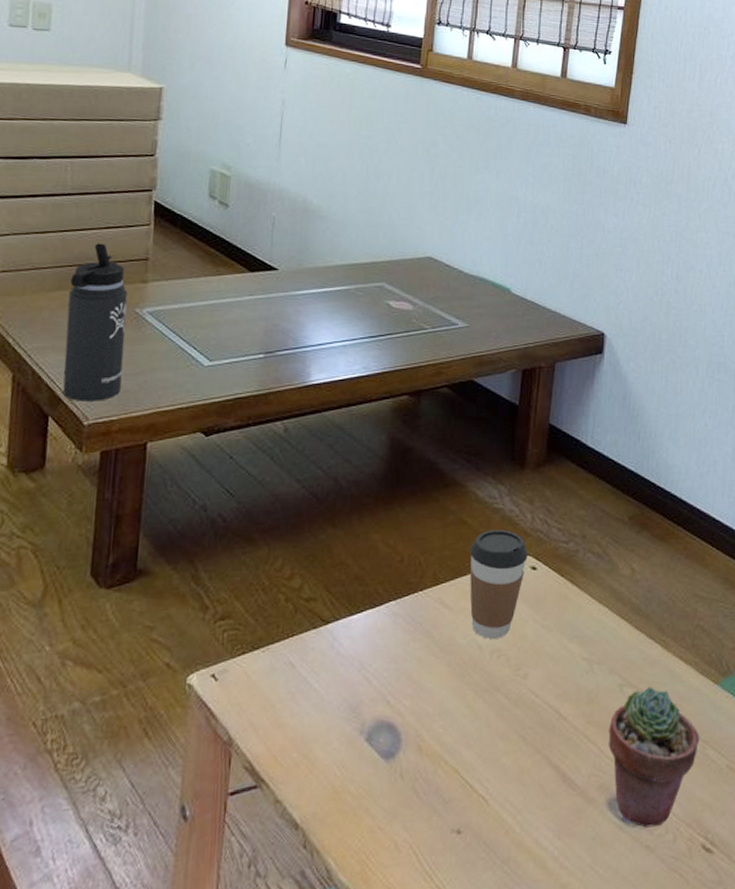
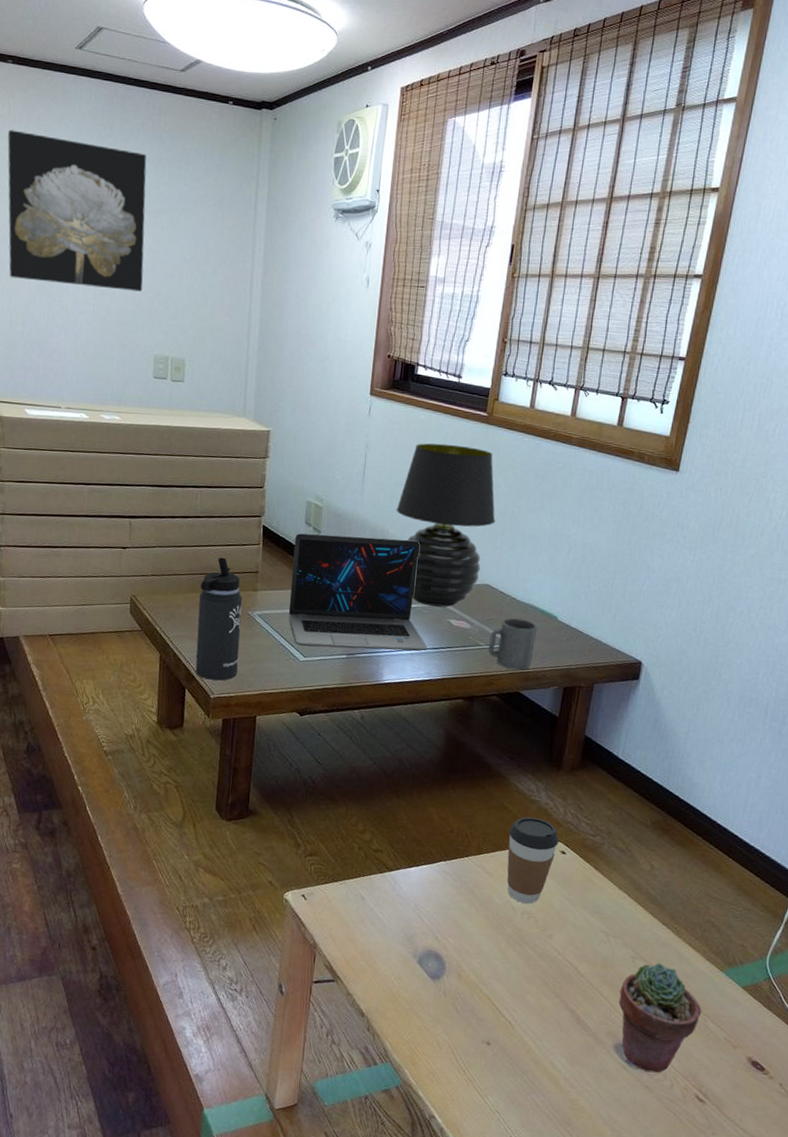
laptop: none [189,208,364,347] -> present [288,533,428,651]
table lamp: none [320,99,436,287] -> present [396,443,496,607]
mug: none [435,294,488,354] -> present [488,618,537,670]

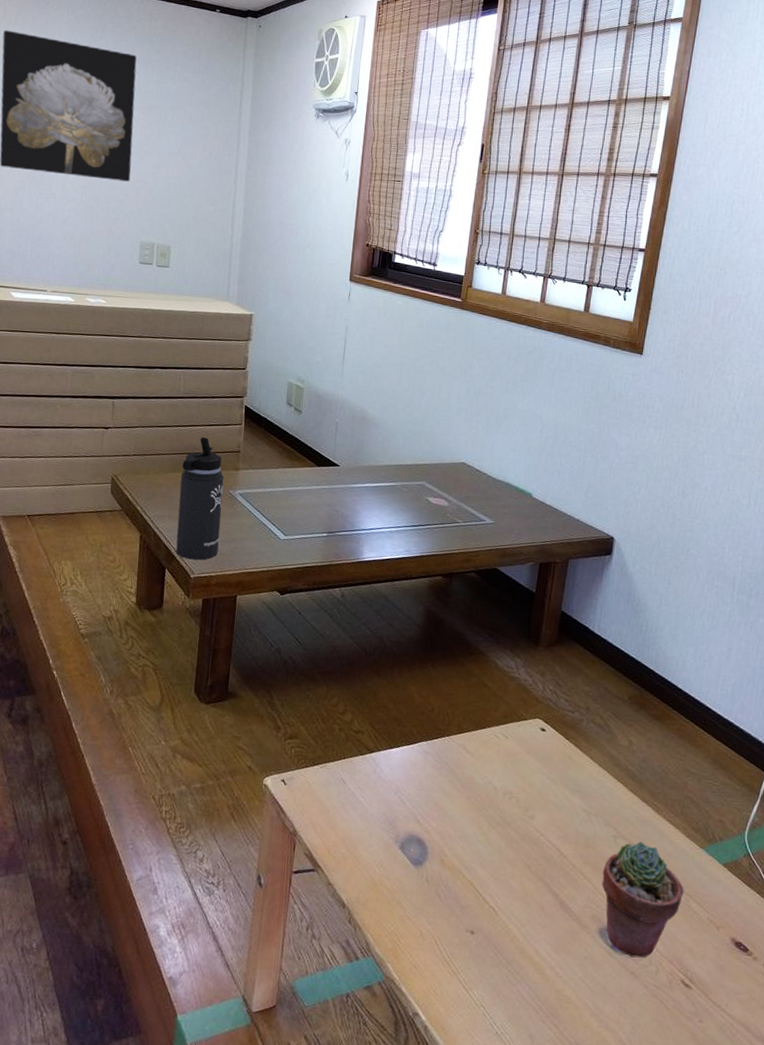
laptop: present [288,533,428,651] -> none [270,413,407,529]
table lamp: present [396,443,496,607] -> none [375,327,471,485]
mug: present [488,618,537,670] -> none [466,495,512,547]
coffee cup: present [507,817,559,904] -> none [488,694,538,783]

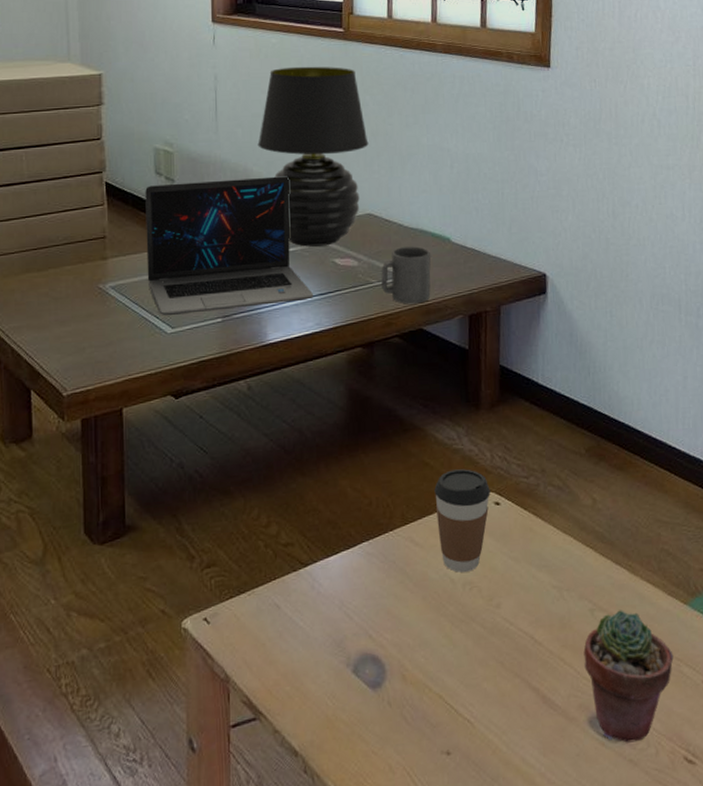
thermos bottle: present [176,437,224,560] -> none [37,226,94,375]
laptop: none [270,413,407,529] -> present [145,176,314,315]
table lamp: none [375,327,471,485] -> present [257,66,369,247]
mug: none [466,495,512,547] -> present [381,246,431,305]
coffee cup: none [488,694,538,783] -> present [434,469,490,573]

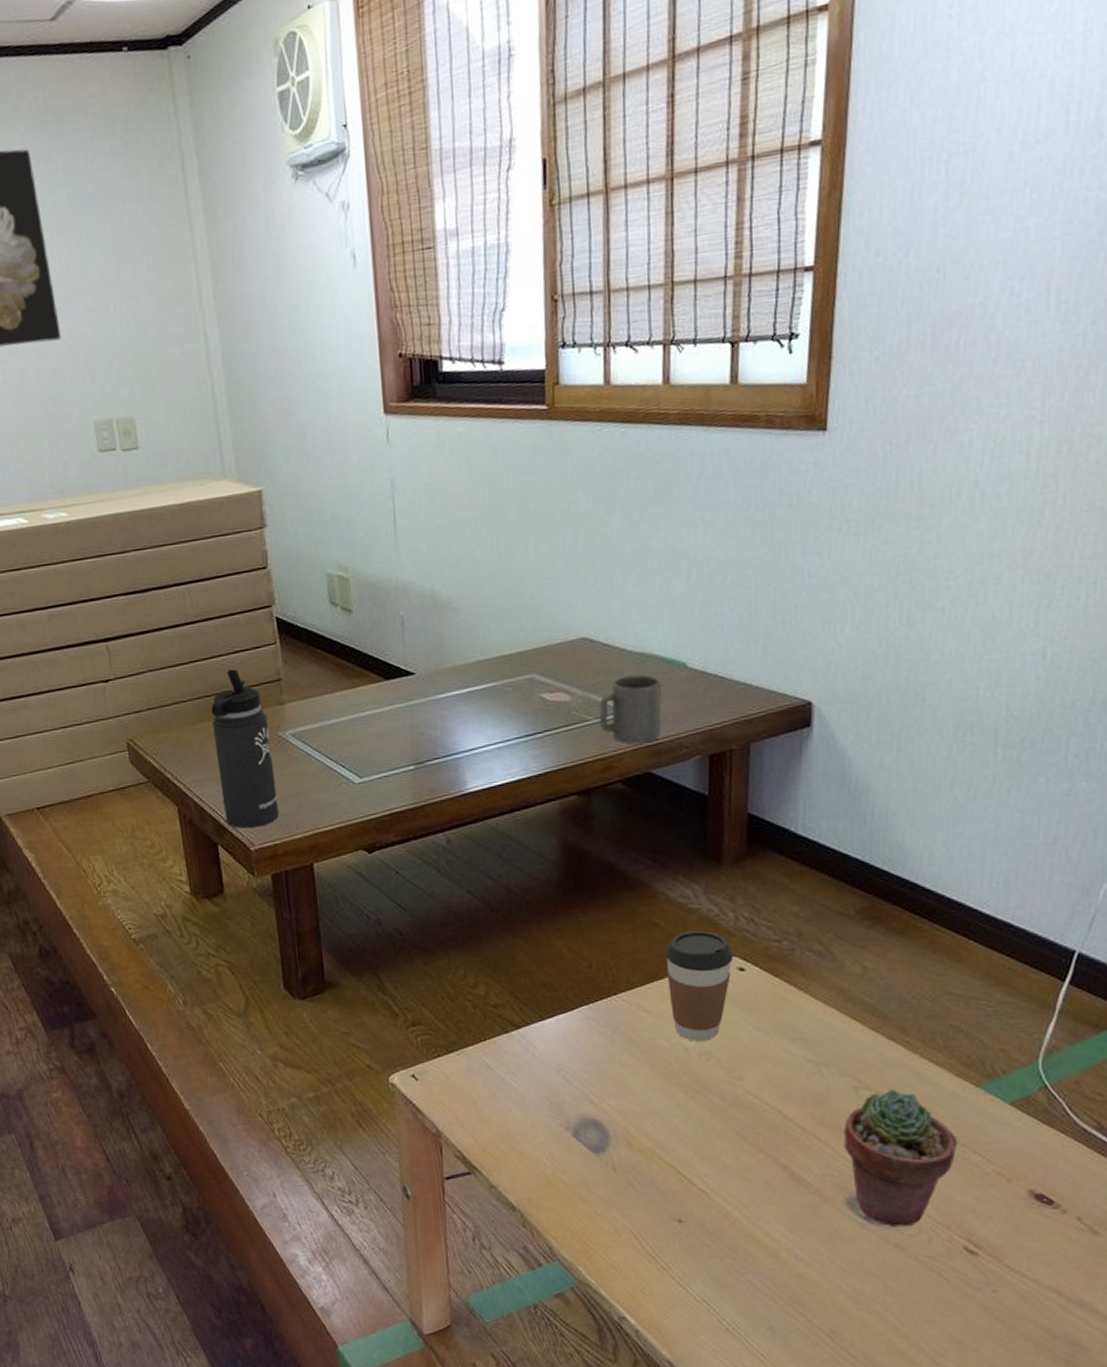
thermos bottle: none [37,226,94,375] -> present [211,669,279,829]
laptop: present [145,176,314,315] -> none [320,598,519,764]
table lamp: present [257,66,369,247] -> none [446,456,582,681]

